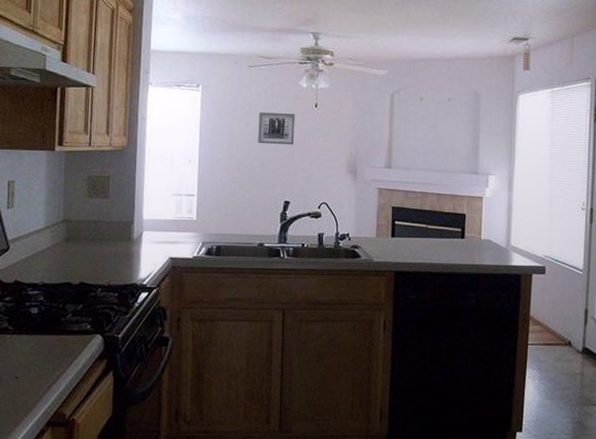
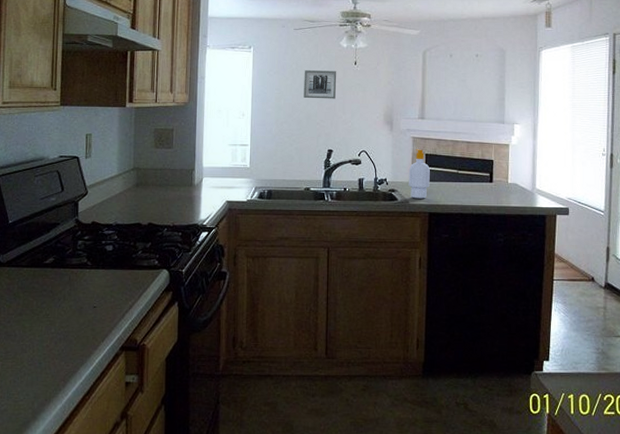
soap bottle: none [373,201,397,256] -> present [408,149,430,199]

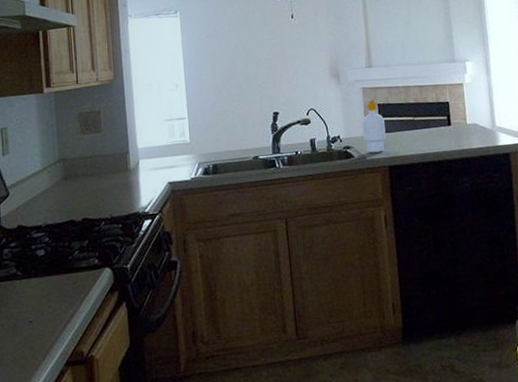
wall art: present [304,69,337,99] -> none [238,27,275,61]

